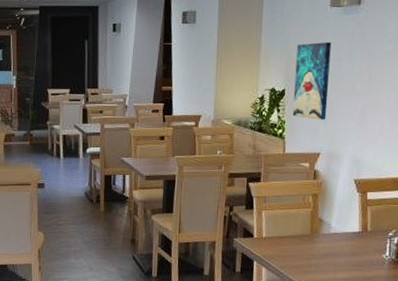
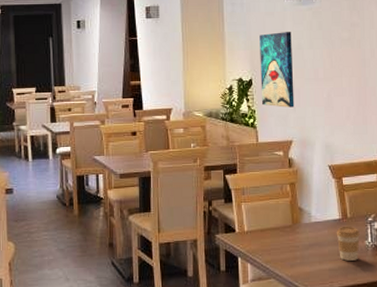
coffee cup: none [354,238,378,272] -> present [336,226,360,261]

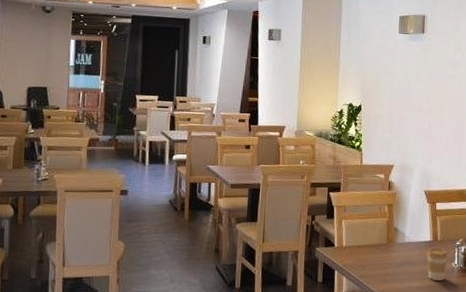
wall art: present [259,32,295,108] -> none [368,64,401,135]

